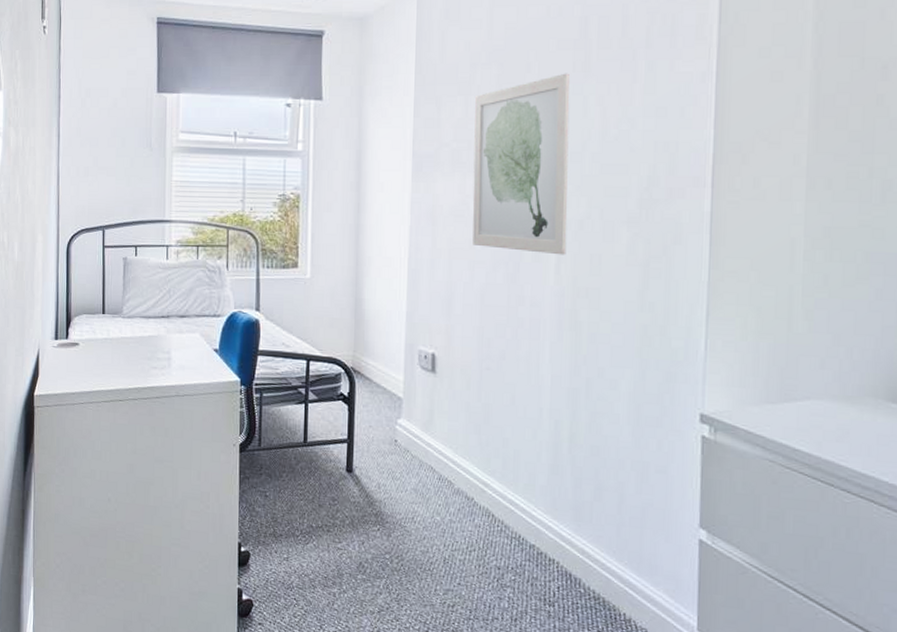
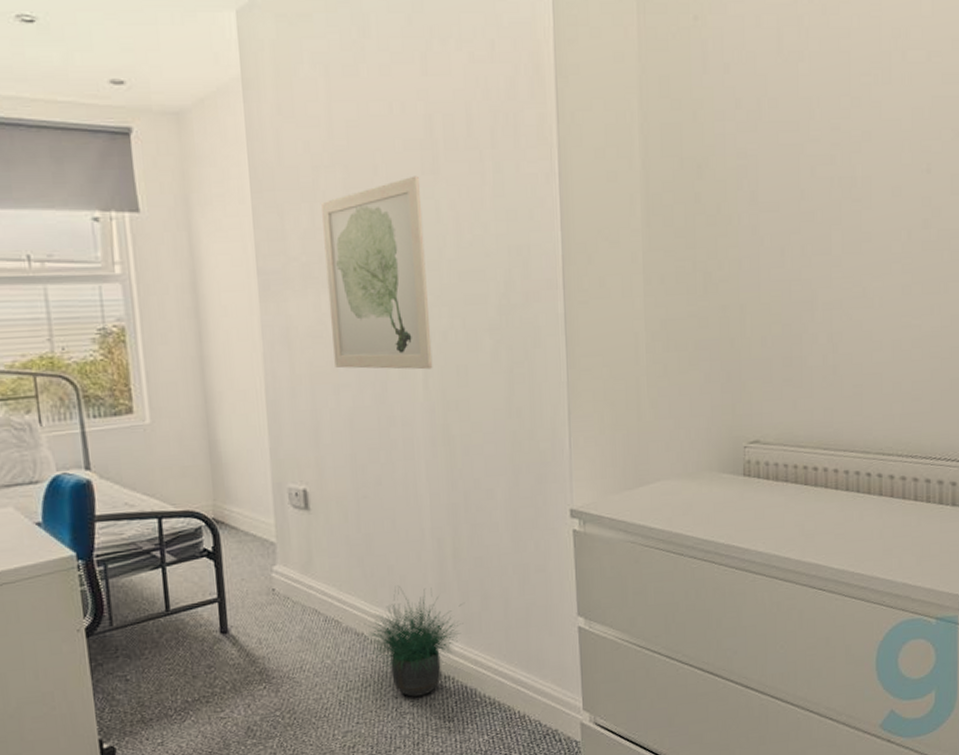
potted plant: none [467,460,575,573] -> present [357,586,464,697]

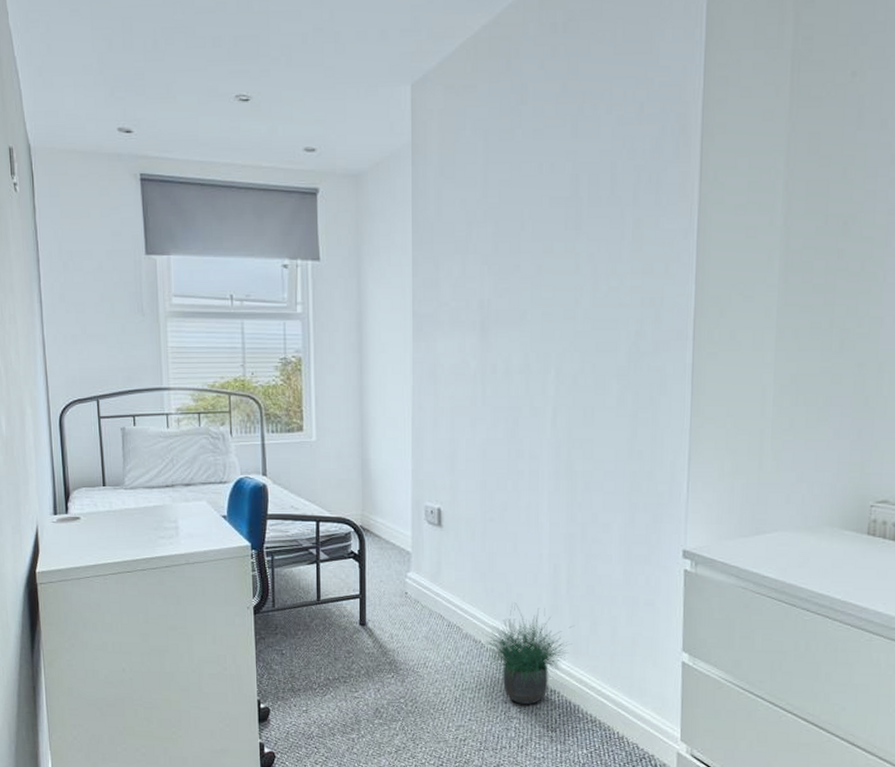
wall art: present [320,175,433,370] -> none [471,231,563,409]

